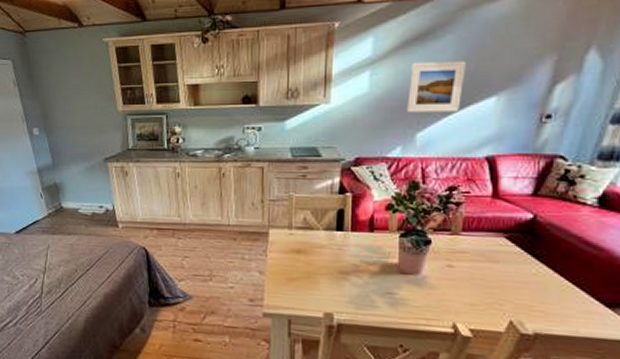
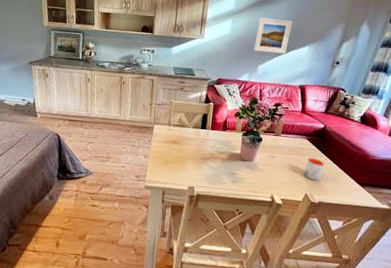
mug: none [505,265,543,302] -> present [304,157,326,181]

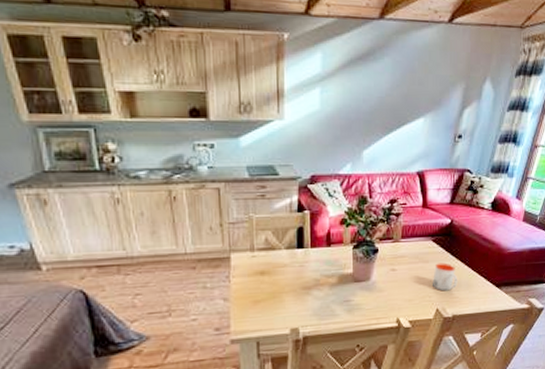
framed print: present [253,17,293,54] -> none [353,82,400,131]

